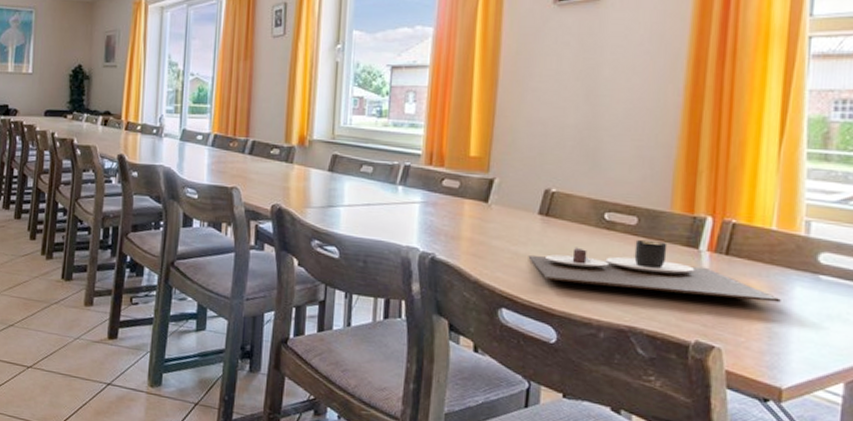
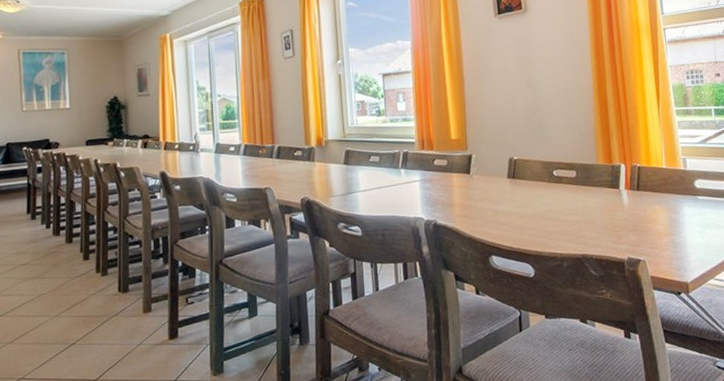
place setting: present [528,239,781,303] -> none [505,186,677,228]

